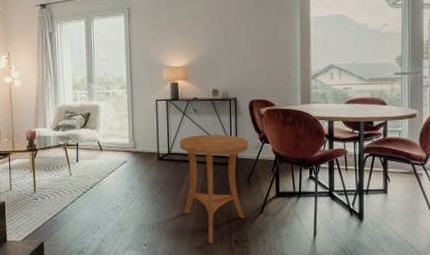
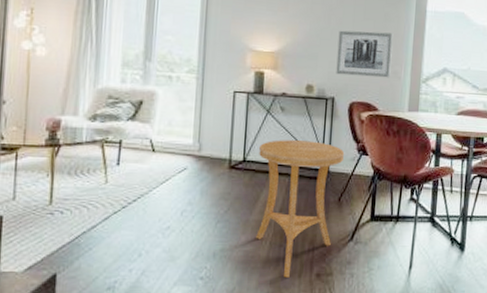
wall art: none [235,40,283,79] -> present [336,30,393,78]

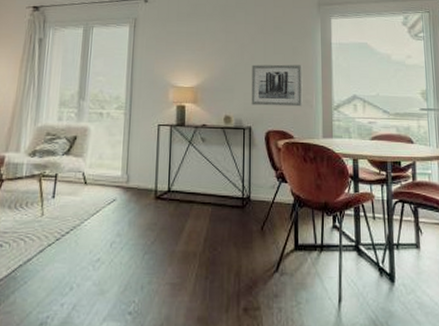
side table: present [256,140,345,278] -> none [182,169,265,312]

